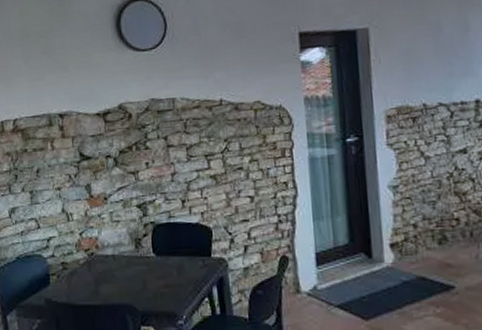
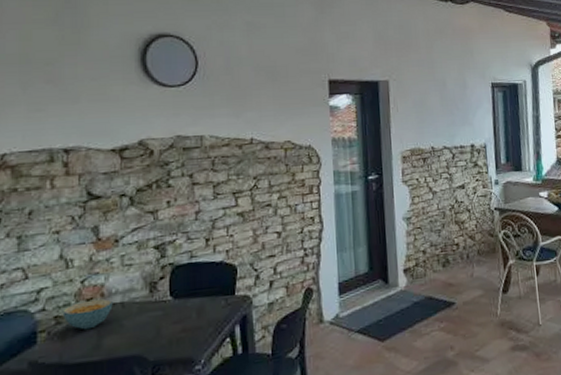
cereal bowl: none [67,251,106,277] -> present [62,299,113,330]

